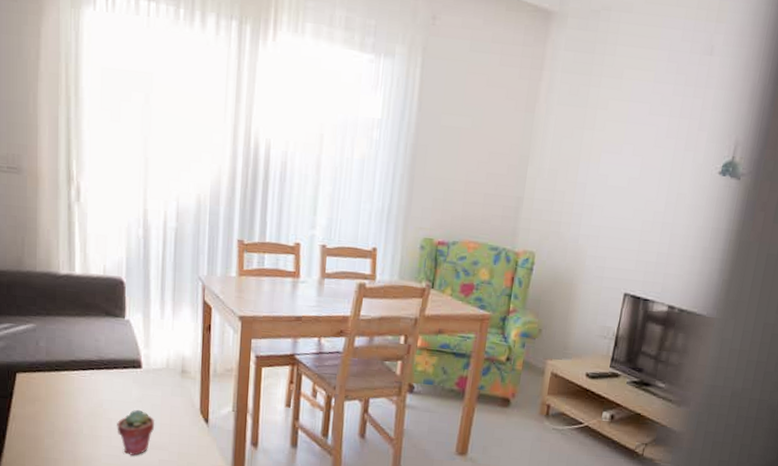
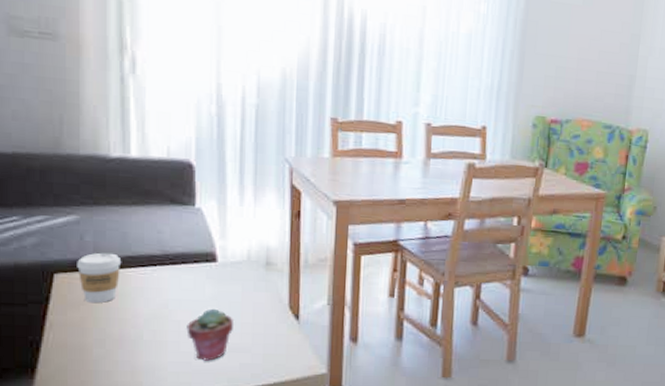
coffee cup: none [33,356,67,400] -> present [77,252,122,304]

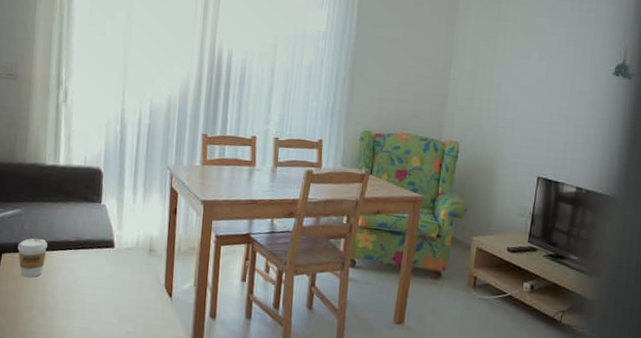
potted succulent: present [186,308,233,361] -> none [89,285,123,328]

